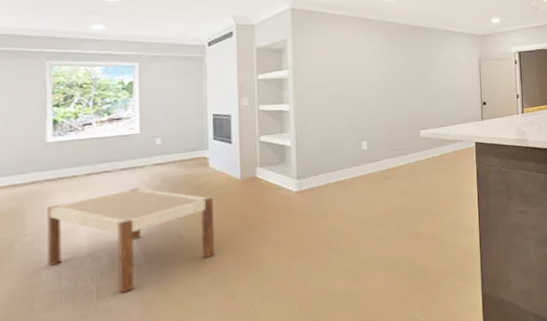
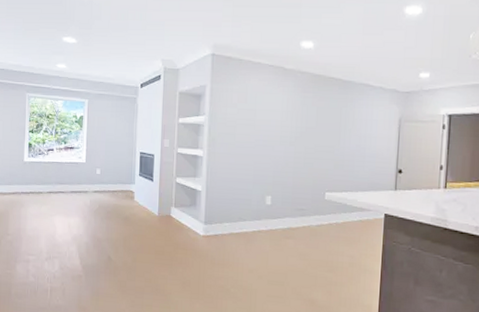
bench: present [46,187,214,294] -> none [21,209,136,297]

